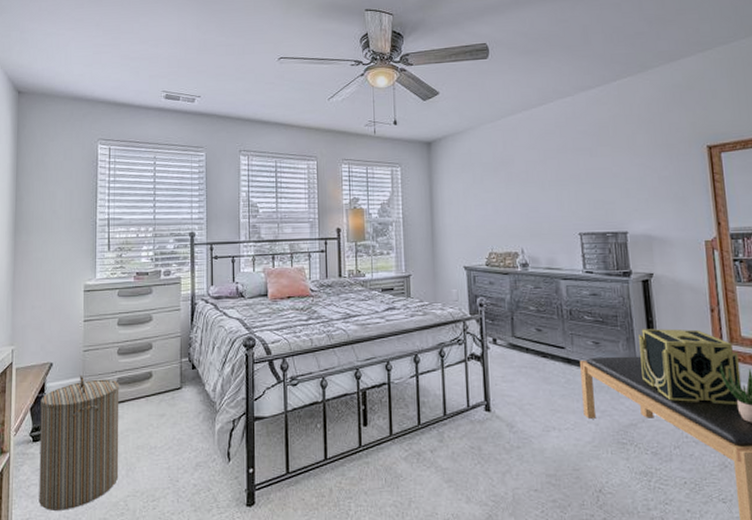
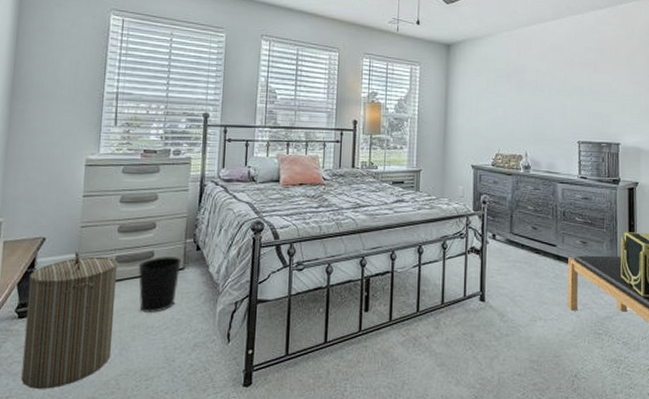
wastebasket: none [138,377,178,433] -> present [138,256,182,313]

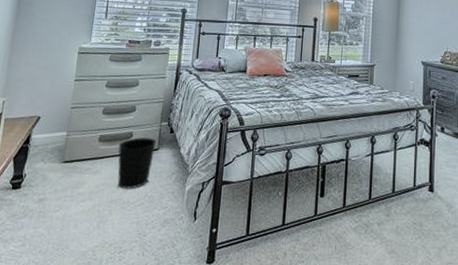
laundry hamper: present [21,252,118,389] -> none [10,130,101,256]

